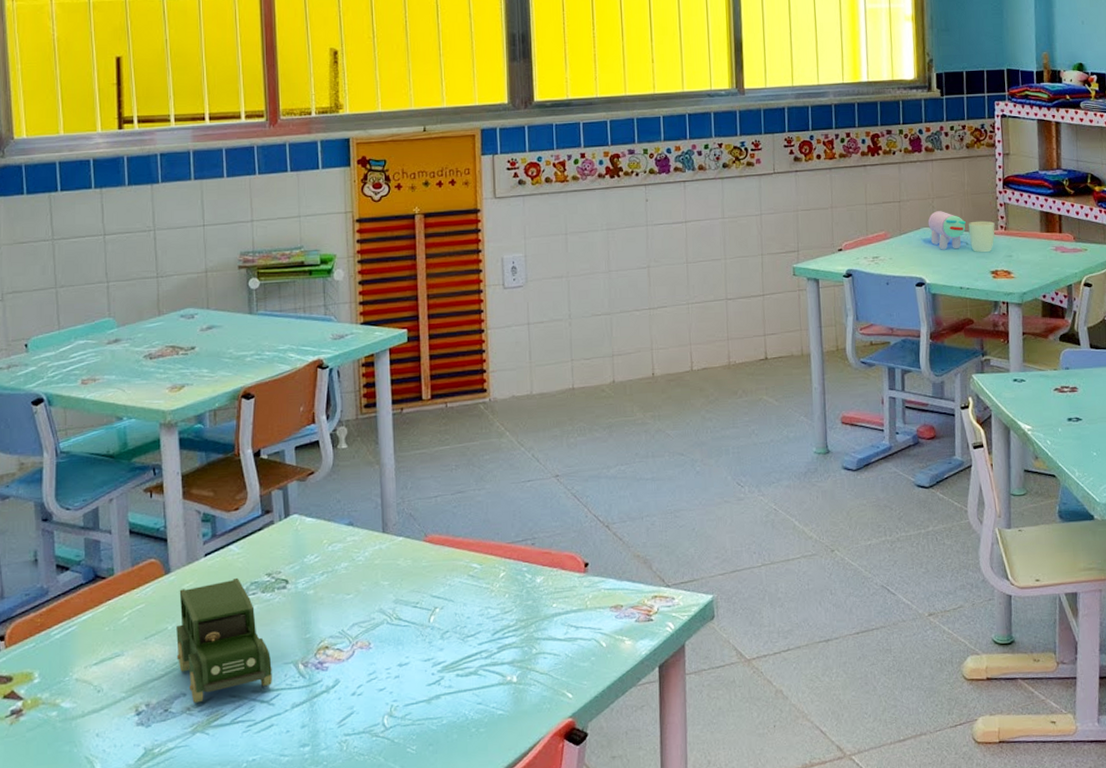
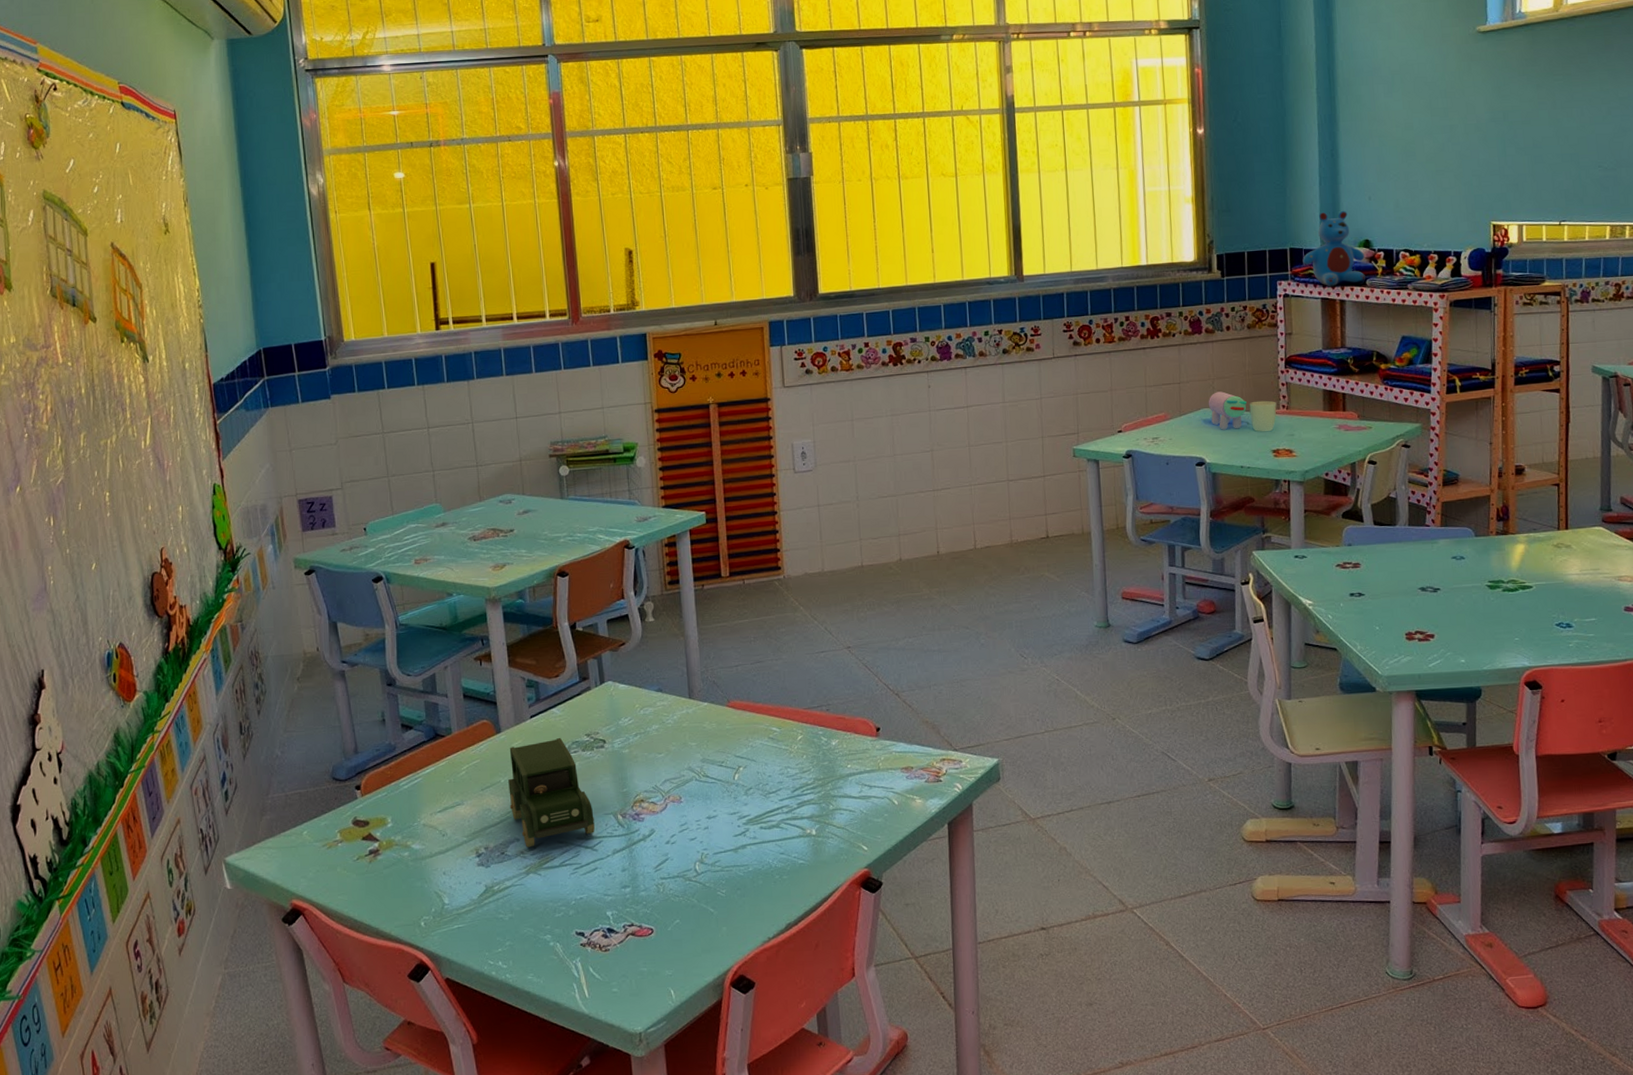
stuffed toy: none [1019,33,1080,109] -> present [1302,210,1365,287]

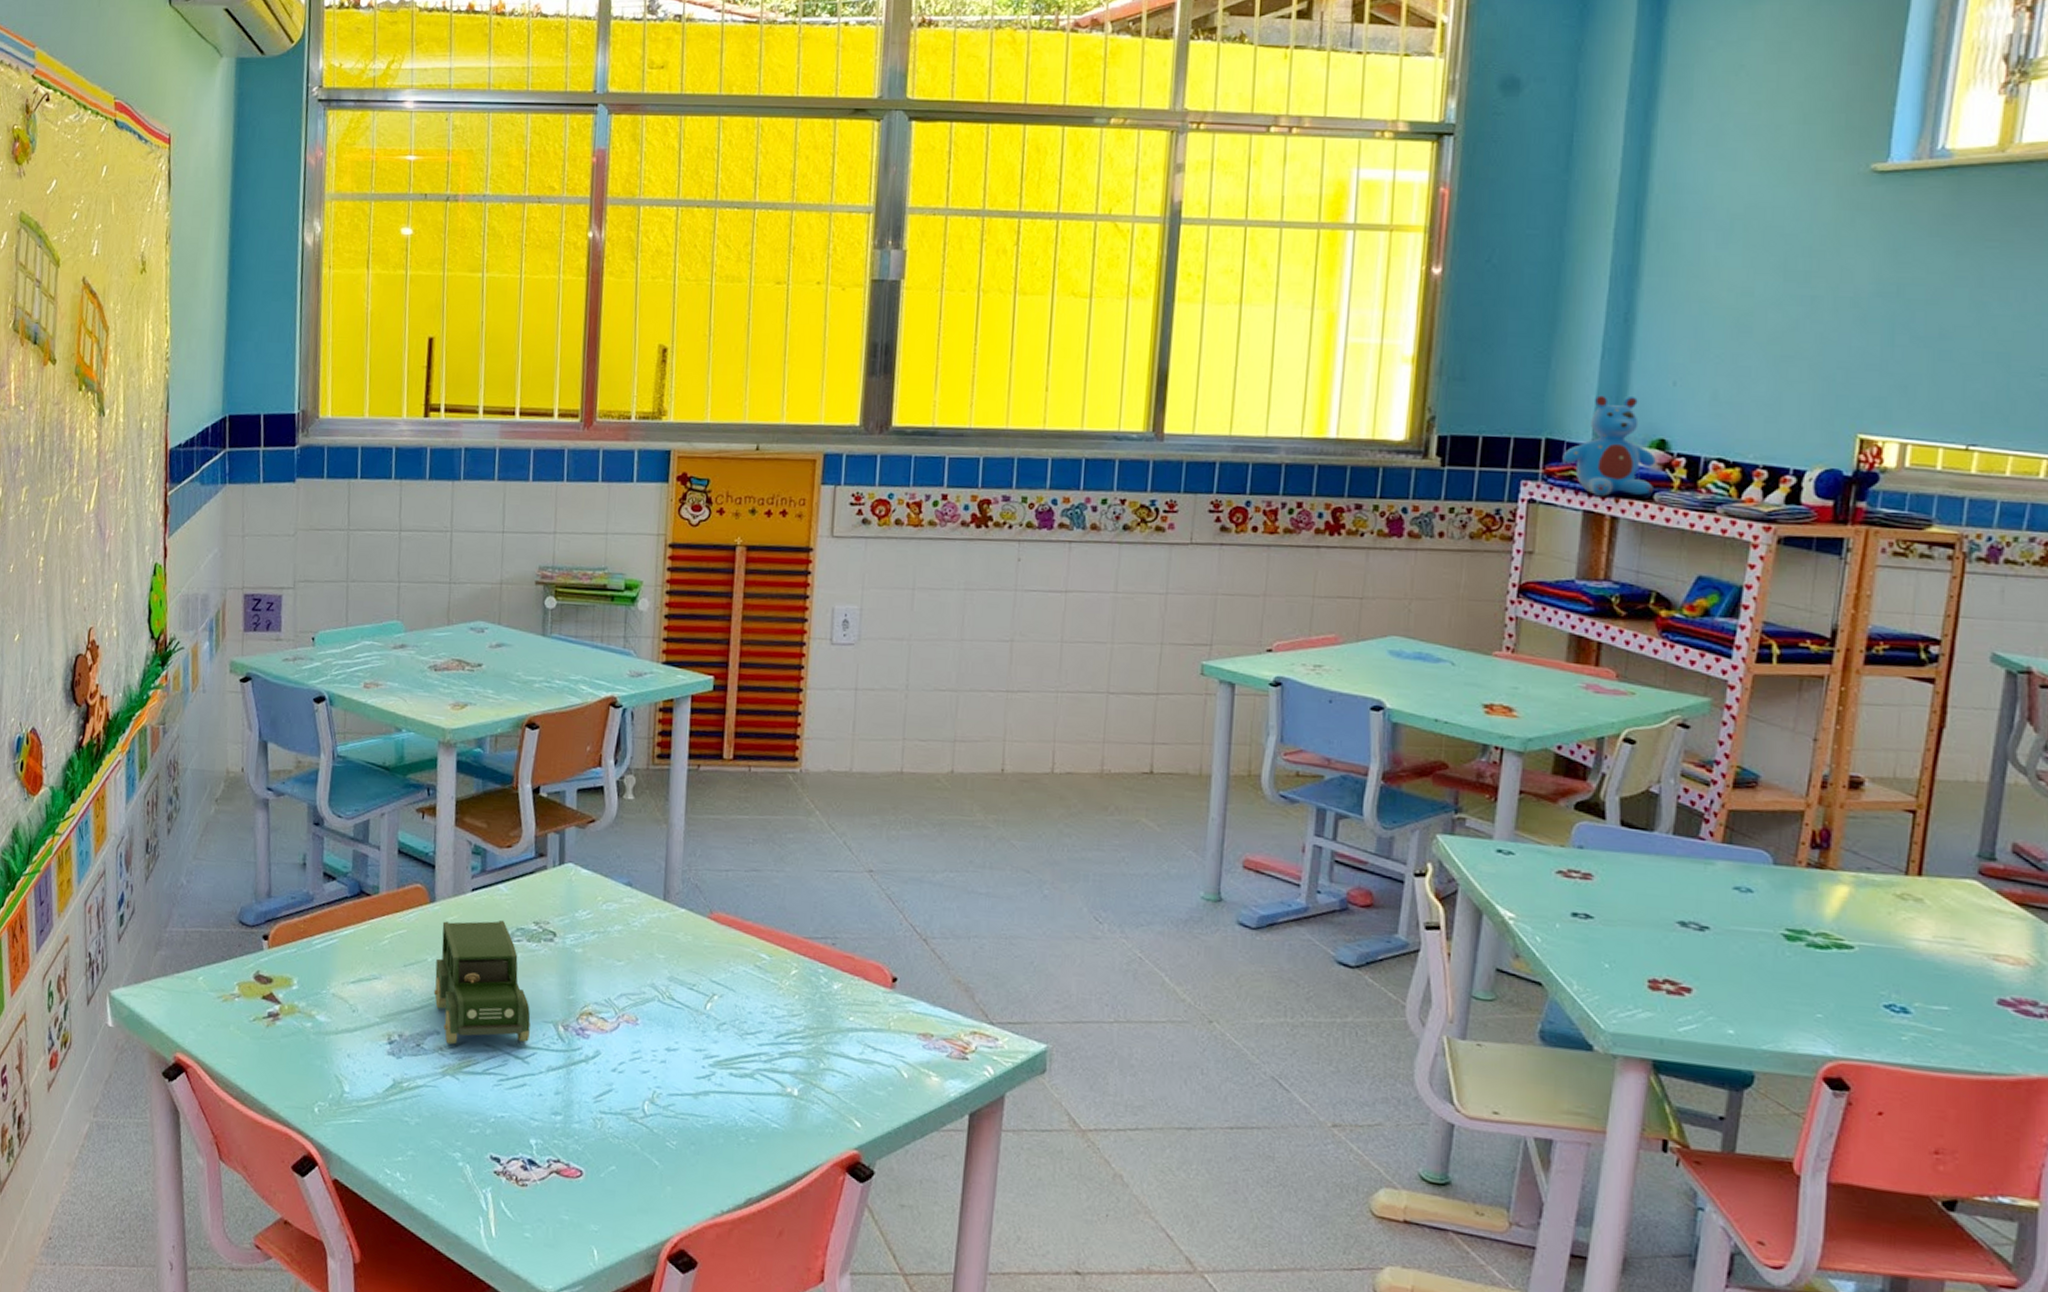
toy animal: present [1208,391,1247,430] -> none [1398,616,1455,670]
cup: present [1249,400,1277,433] -> none [1457,635,1498,680]

